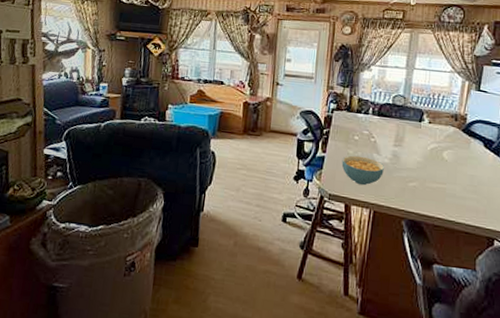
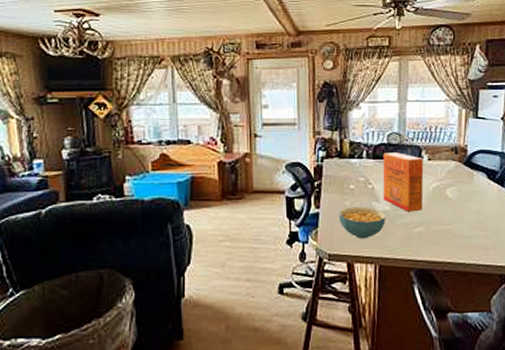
cereal box: none [384,112,424,168] -> present [382,152,424,212]

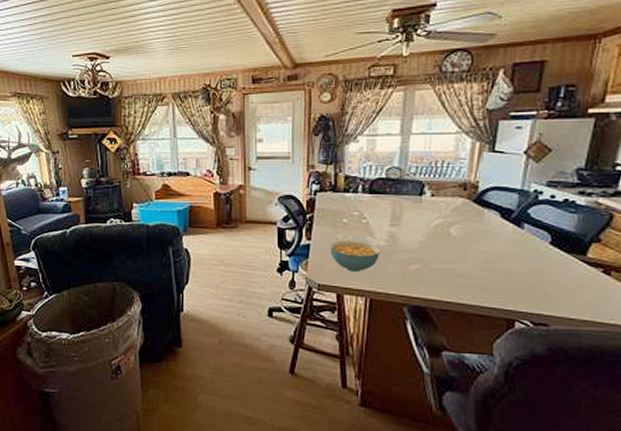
cereal box: present [382,152,424,212] -> none [378,187,425,249]

